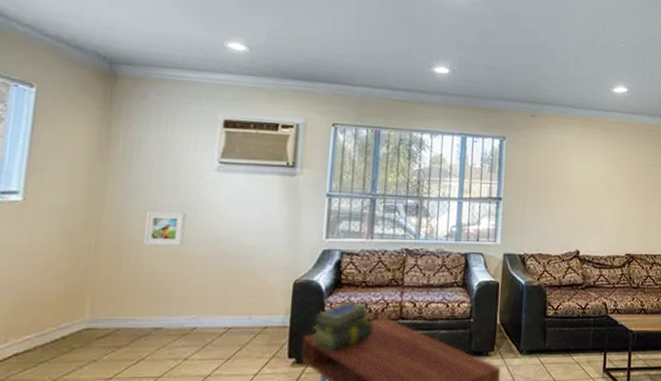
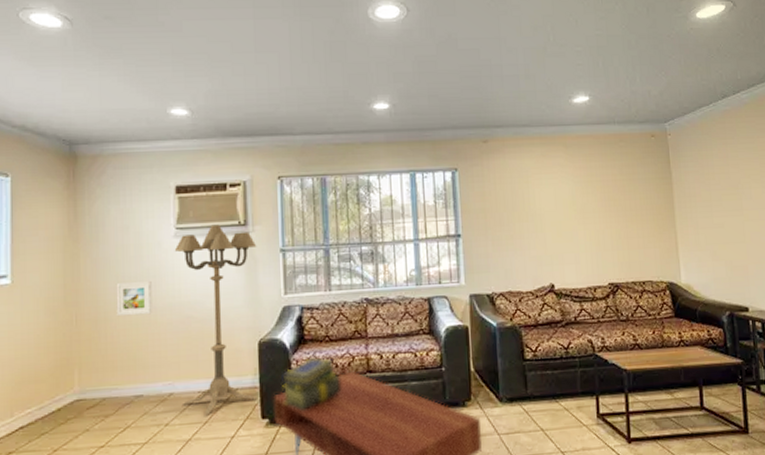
floor lamp: none [206,163,304,354] -> present [174,224,257,417]

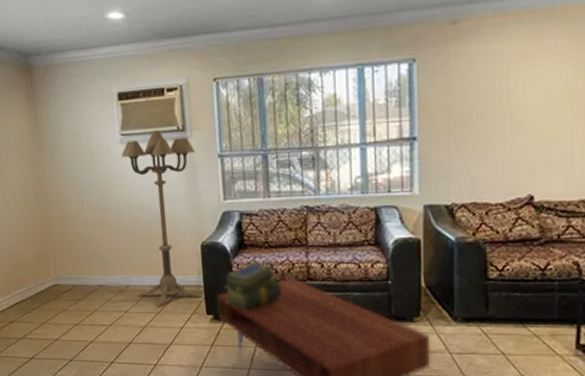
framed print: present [116,281,152,317] -> none [75,185,107,216]

